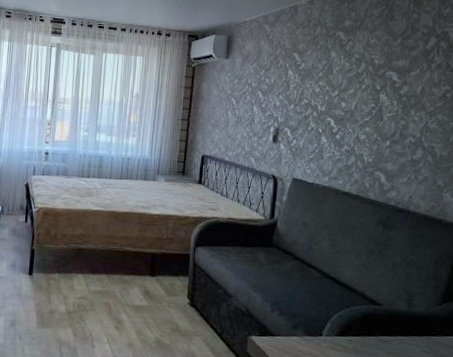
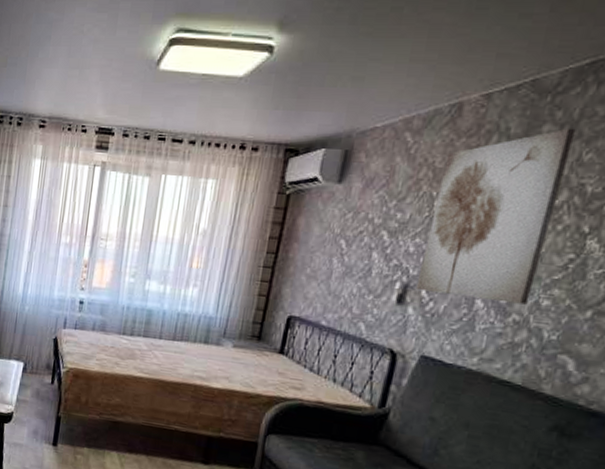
wall art: none [284,23,364,139] -> present [415,128,576,305]

